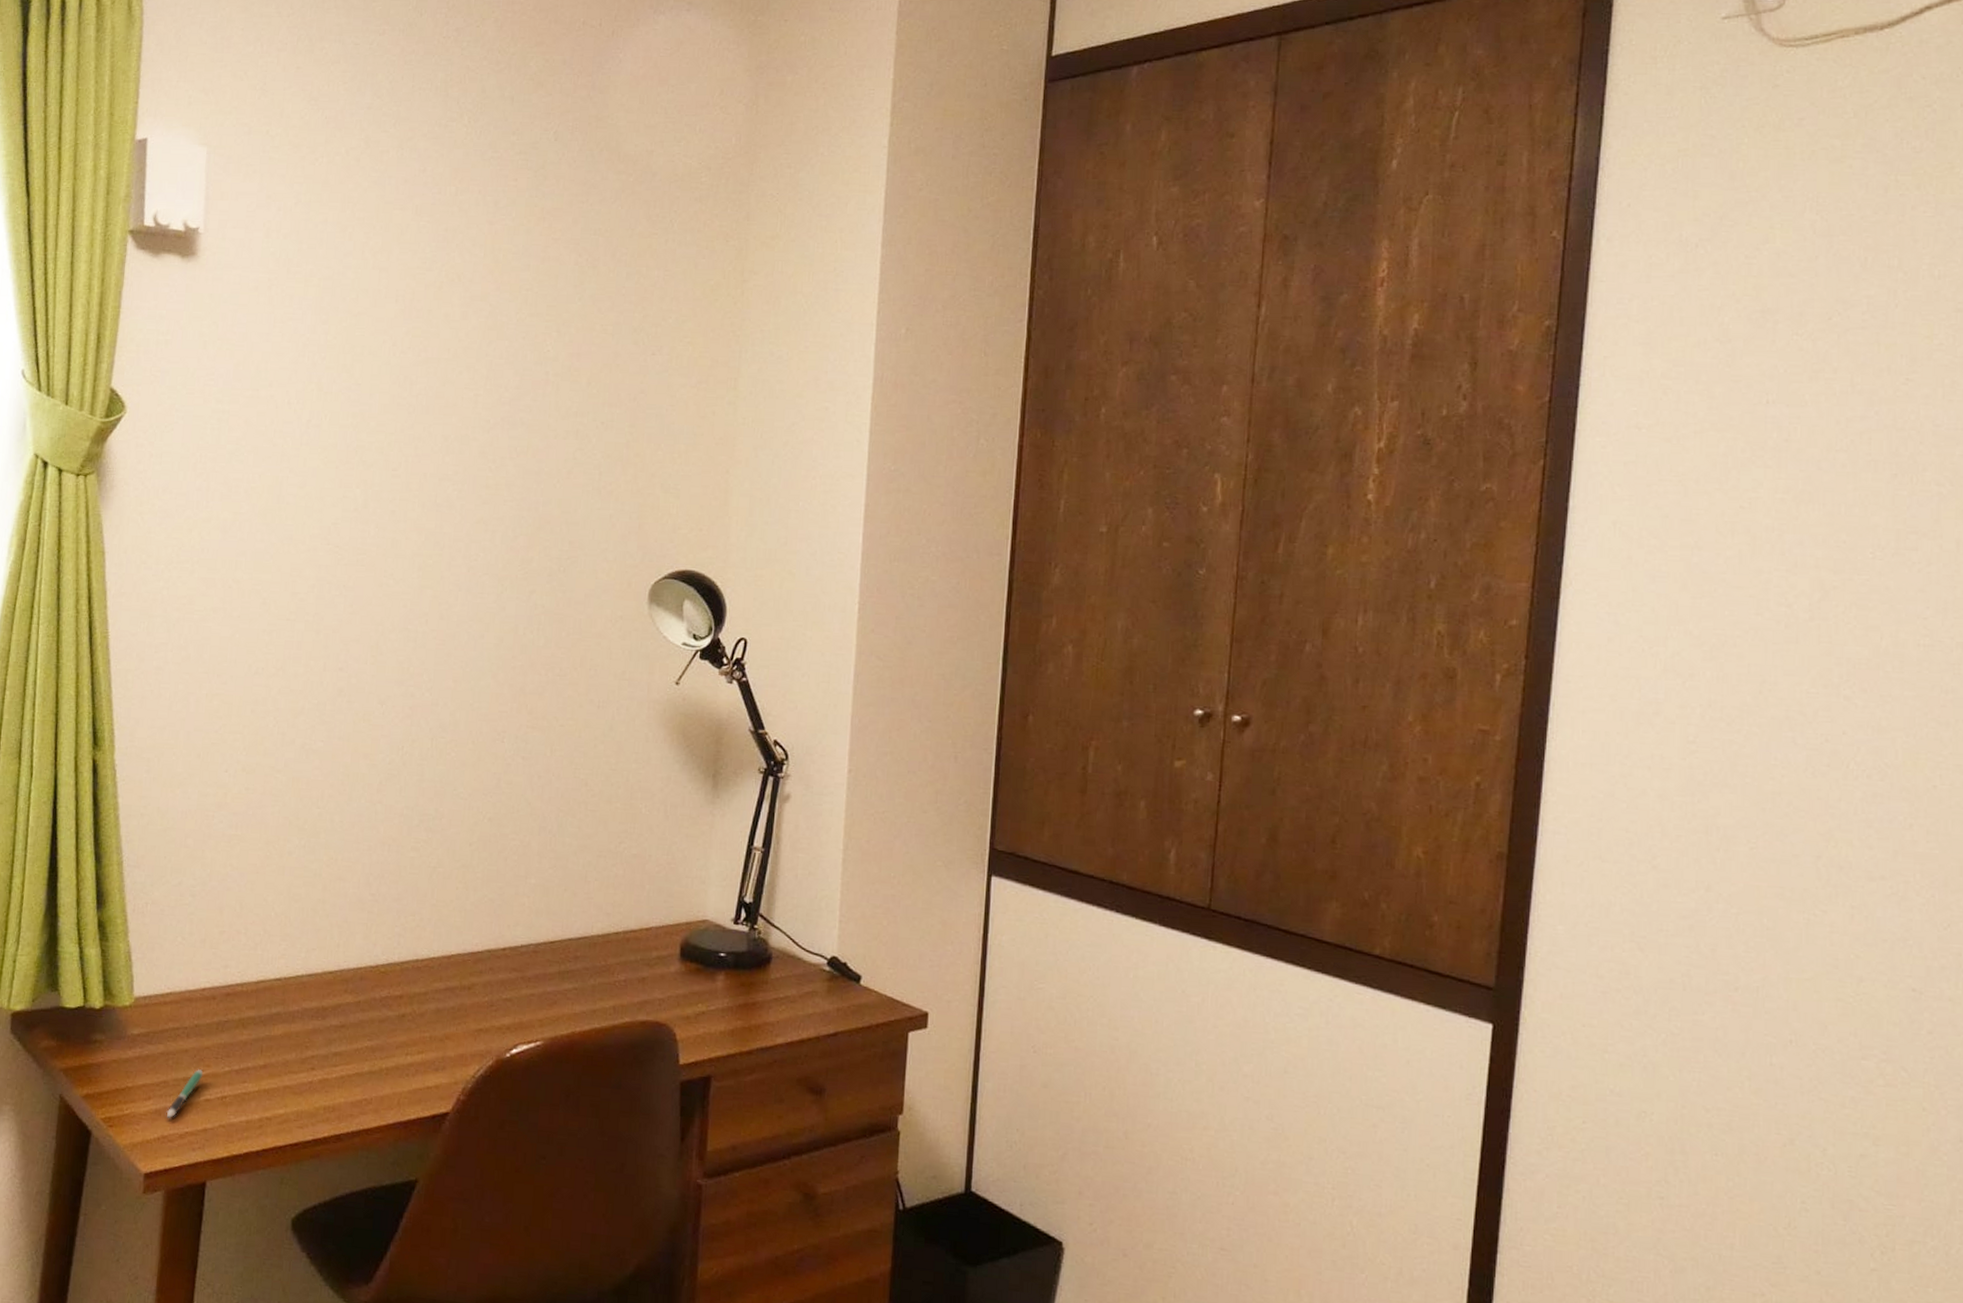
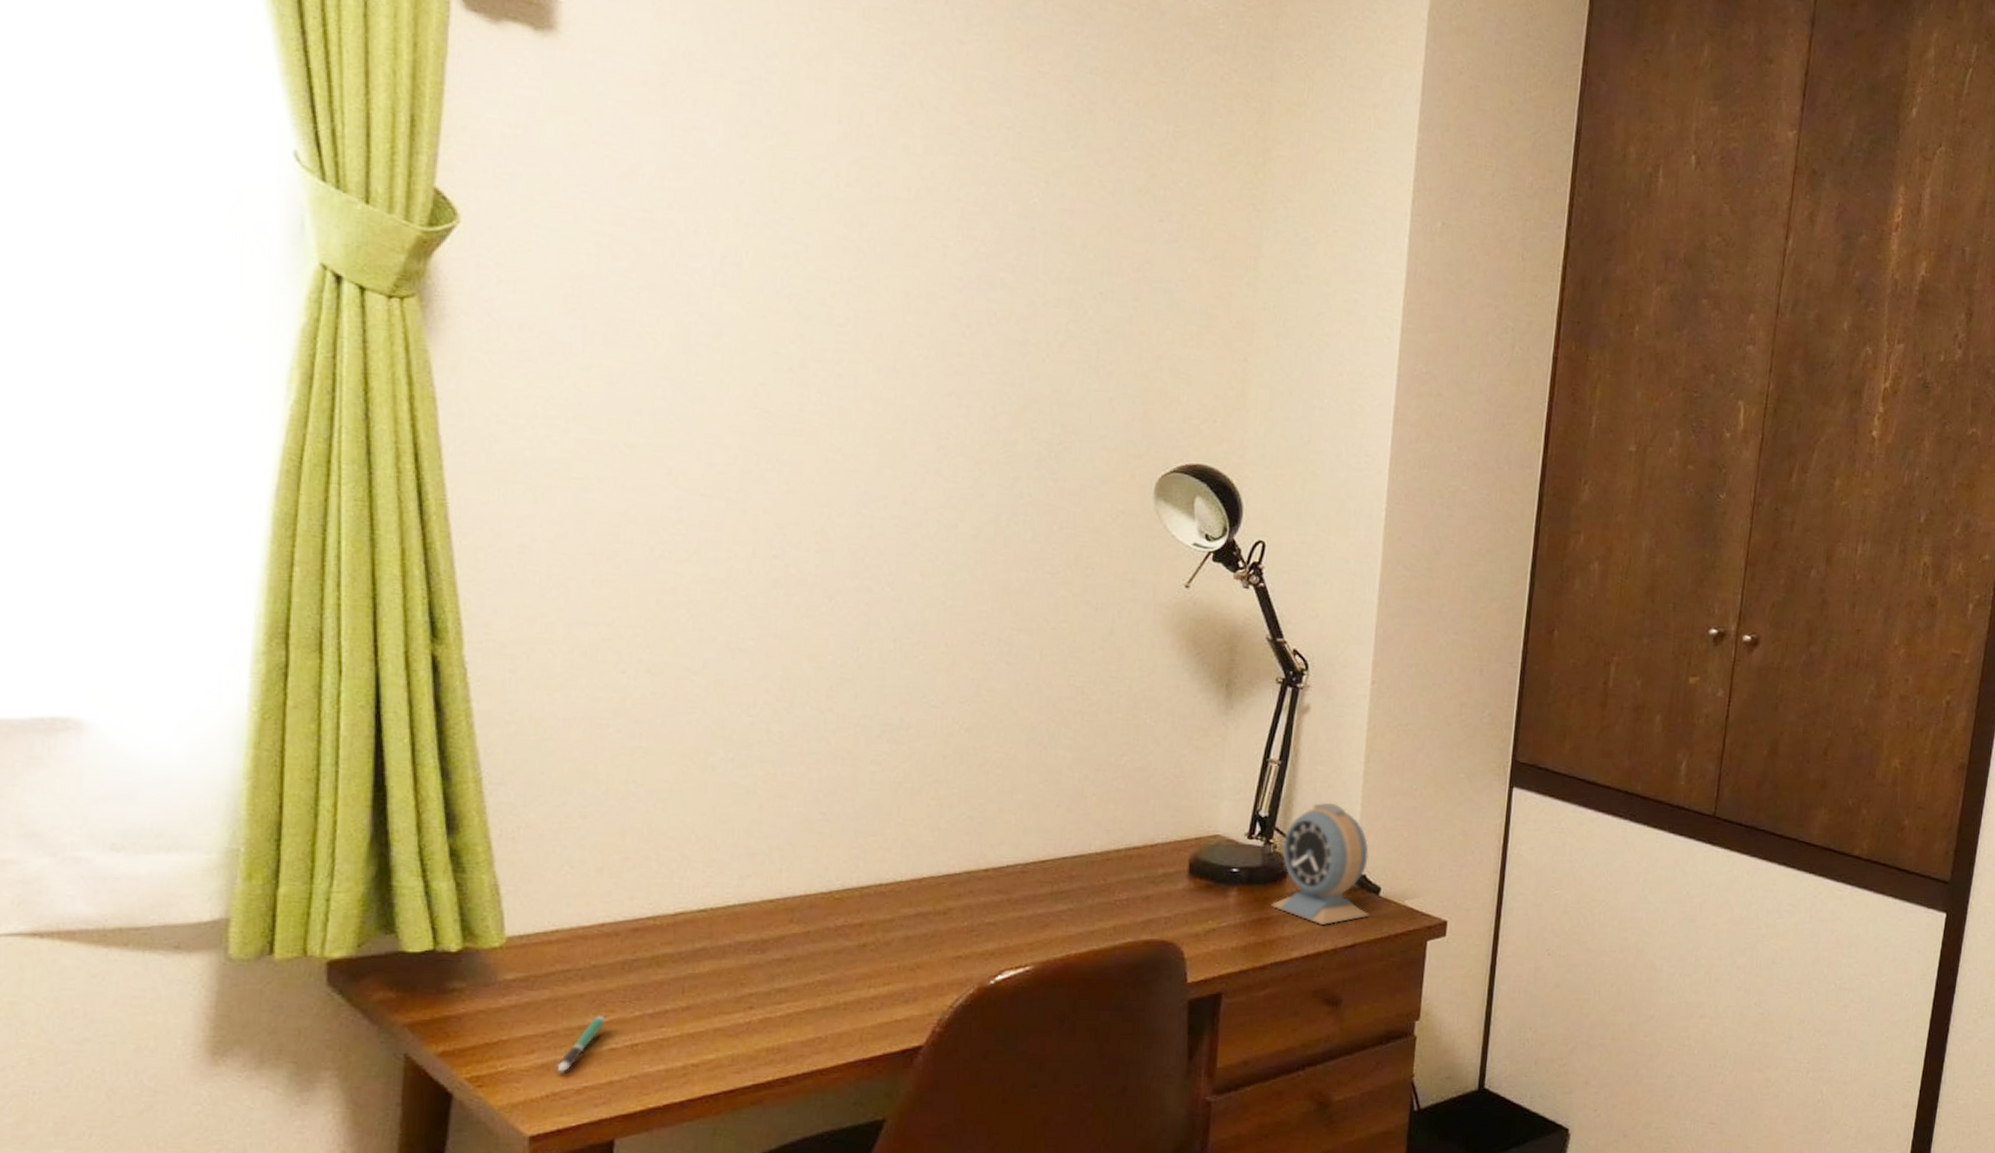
alarm clock: none [756,889,850,1012] -> present [1271,802,1369,925]

